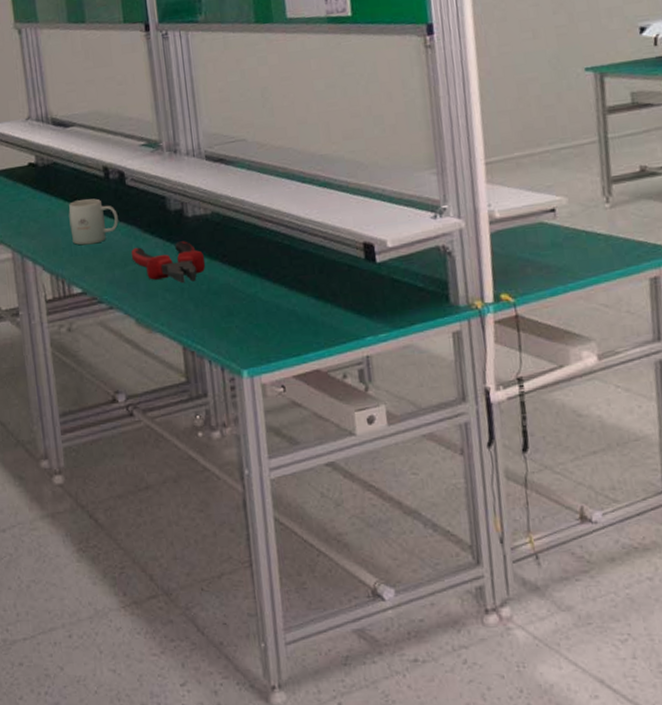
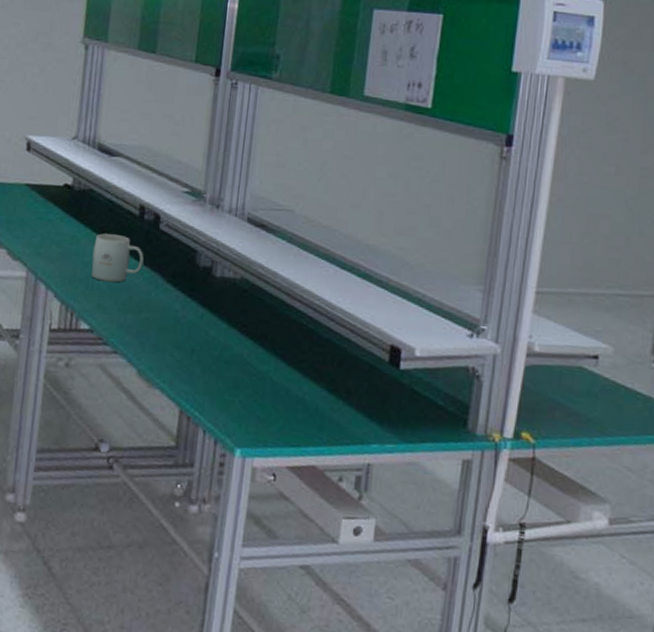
pliers: present [131,241,206,284] -> none [148,296,224,345]

